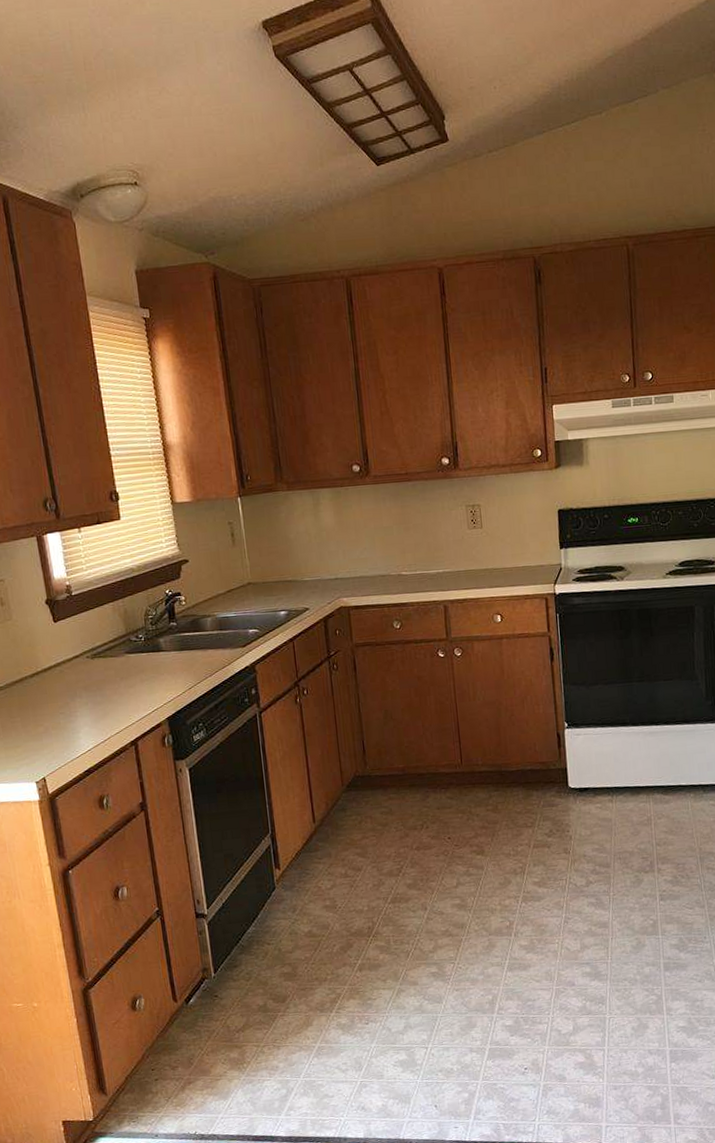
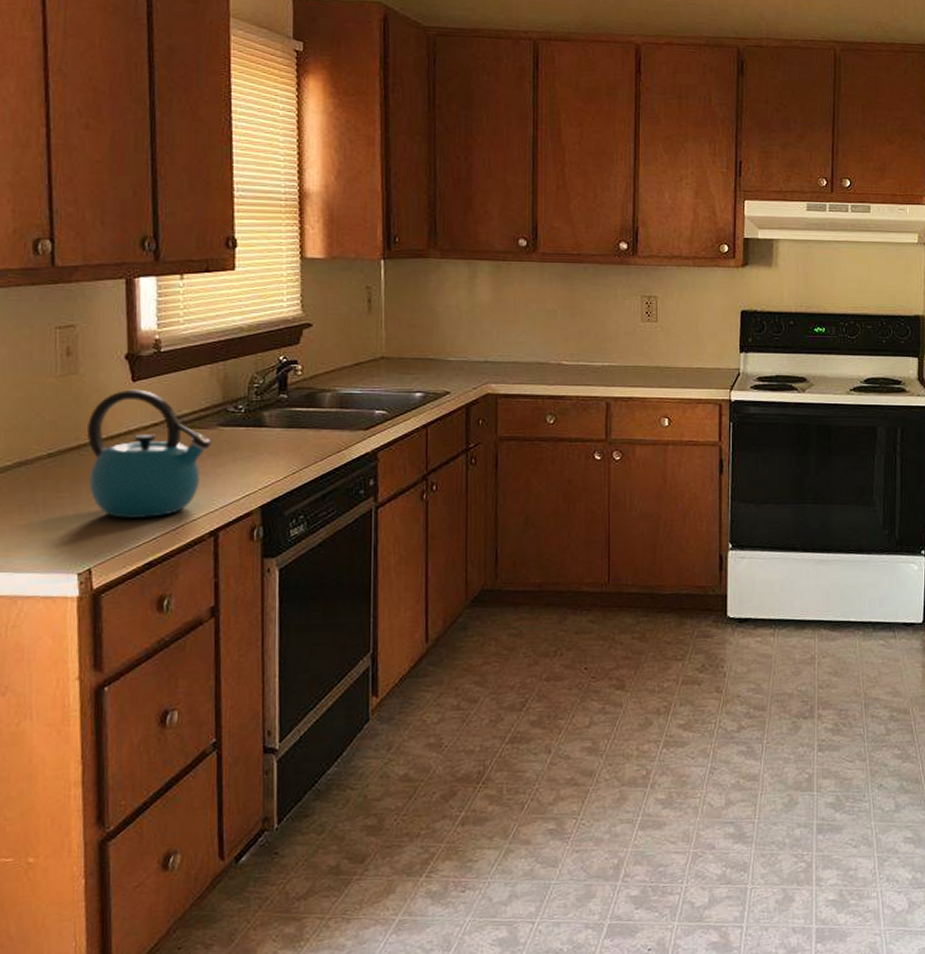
kettle: none [25,628,123,736] -> present [87,389,212,518]

